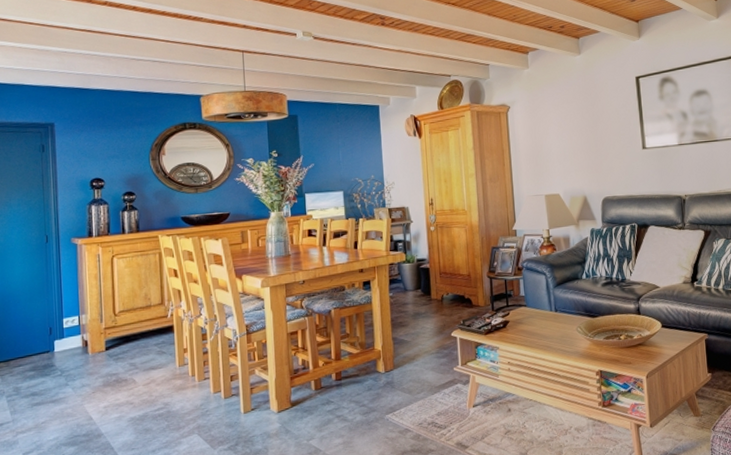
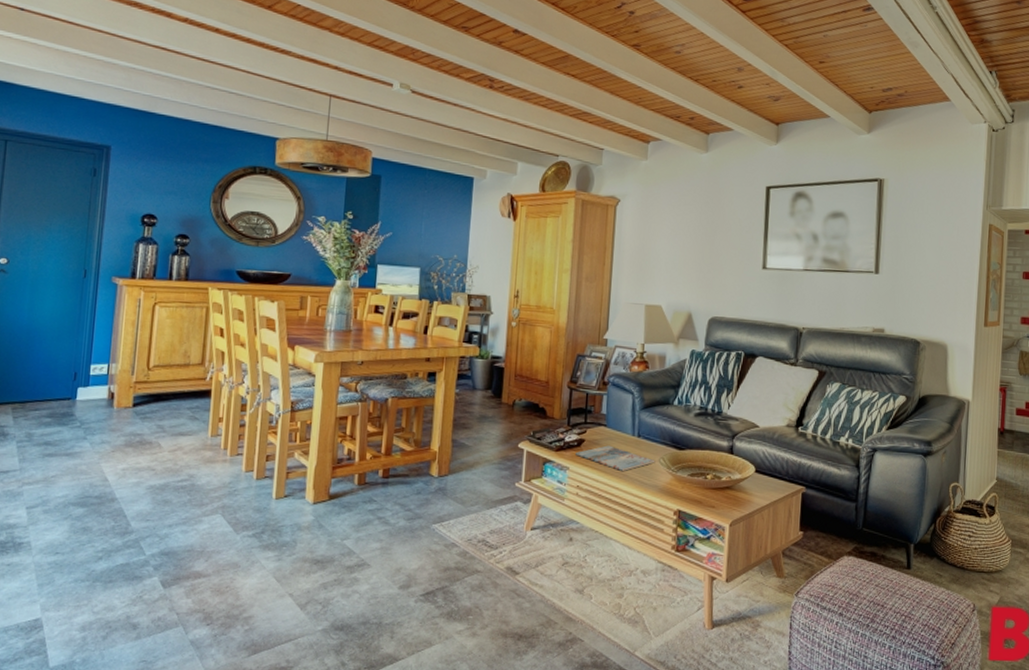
magazine: none [503,322,574,344] -> present [576,445,656,471]

